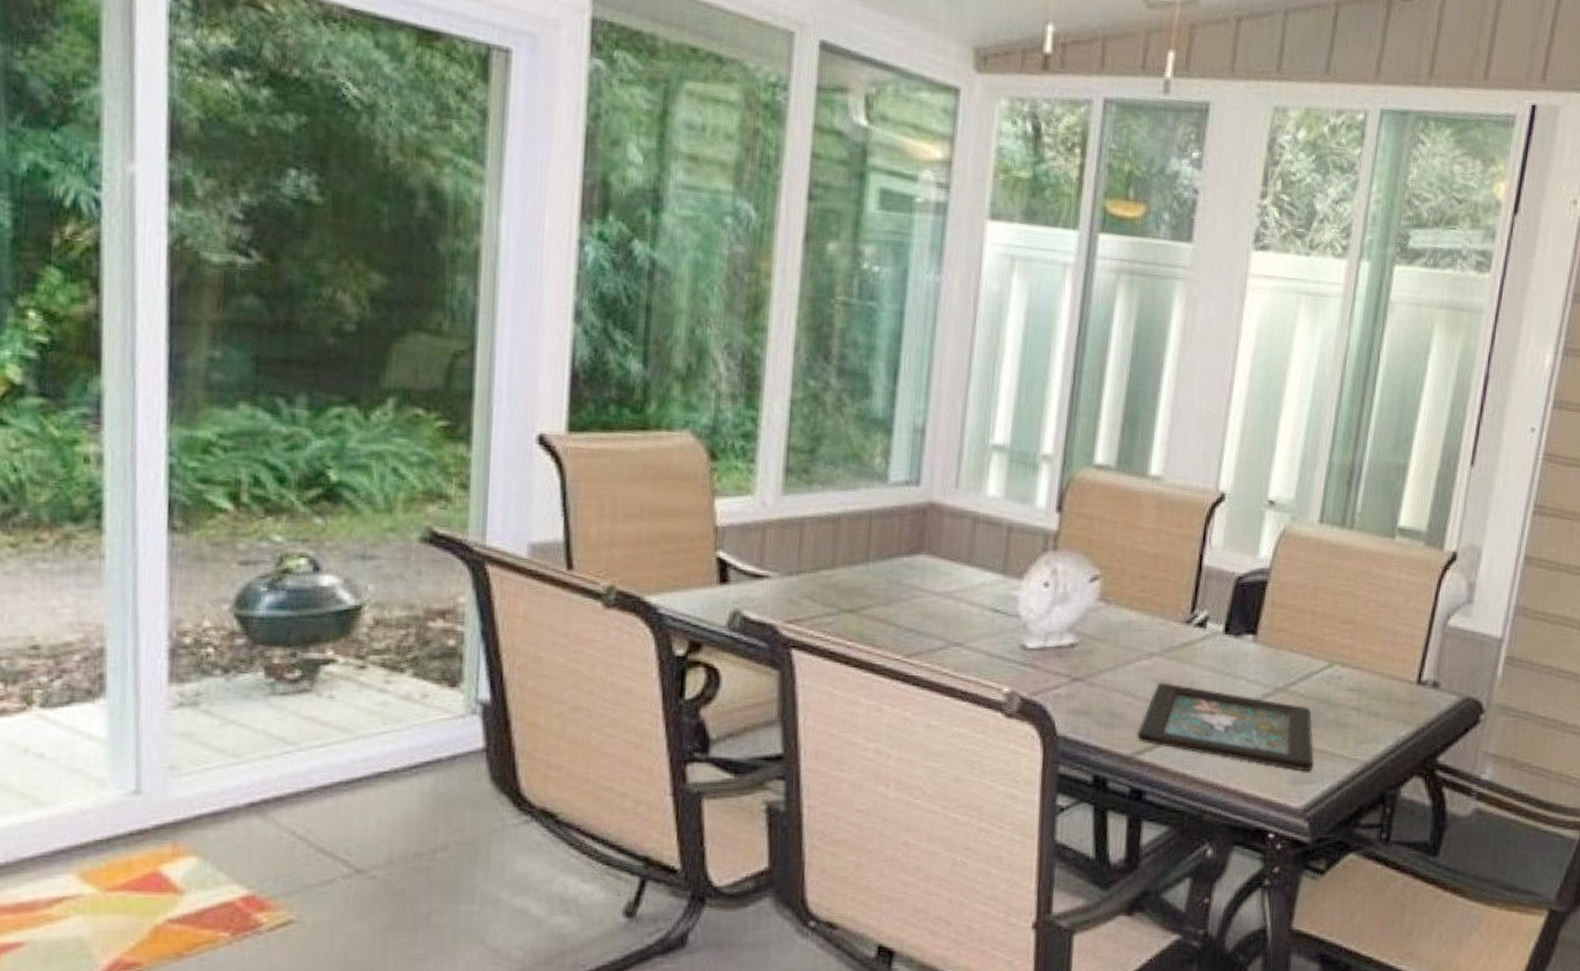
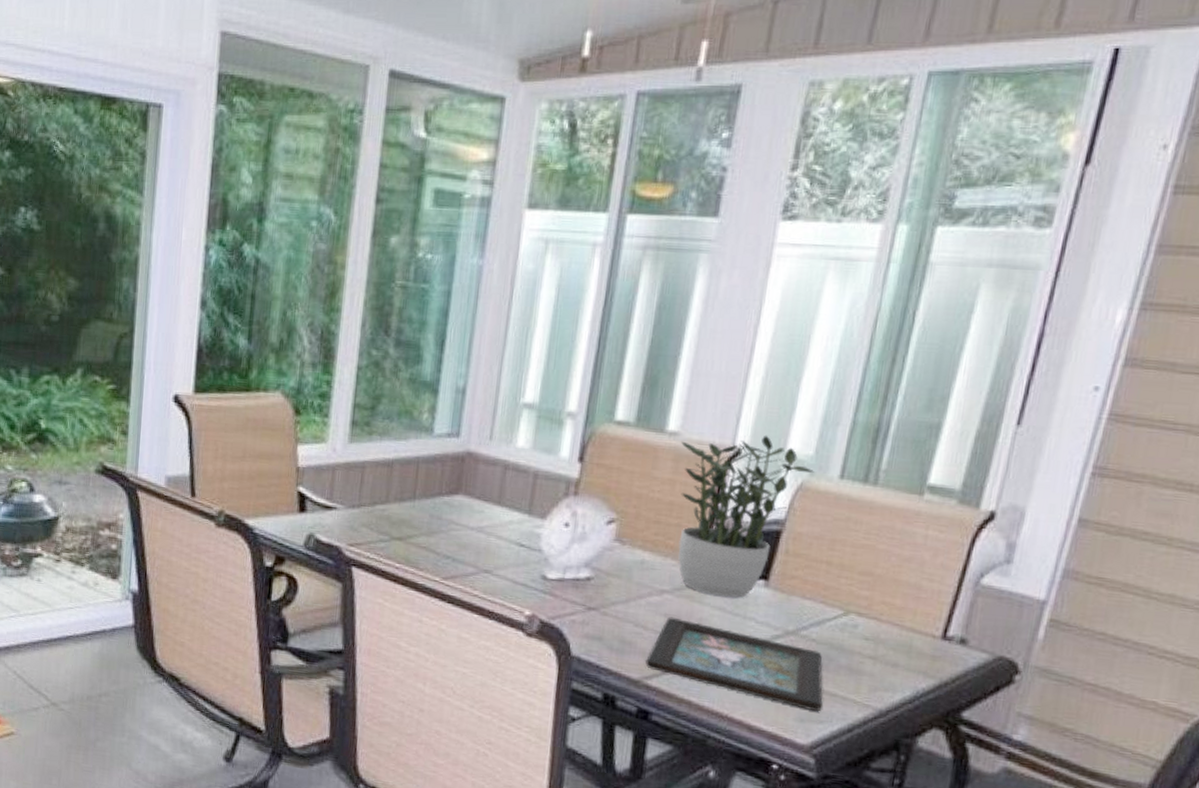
potted plant: none [1164,478,1295,656] -> present [678,435,814,598]

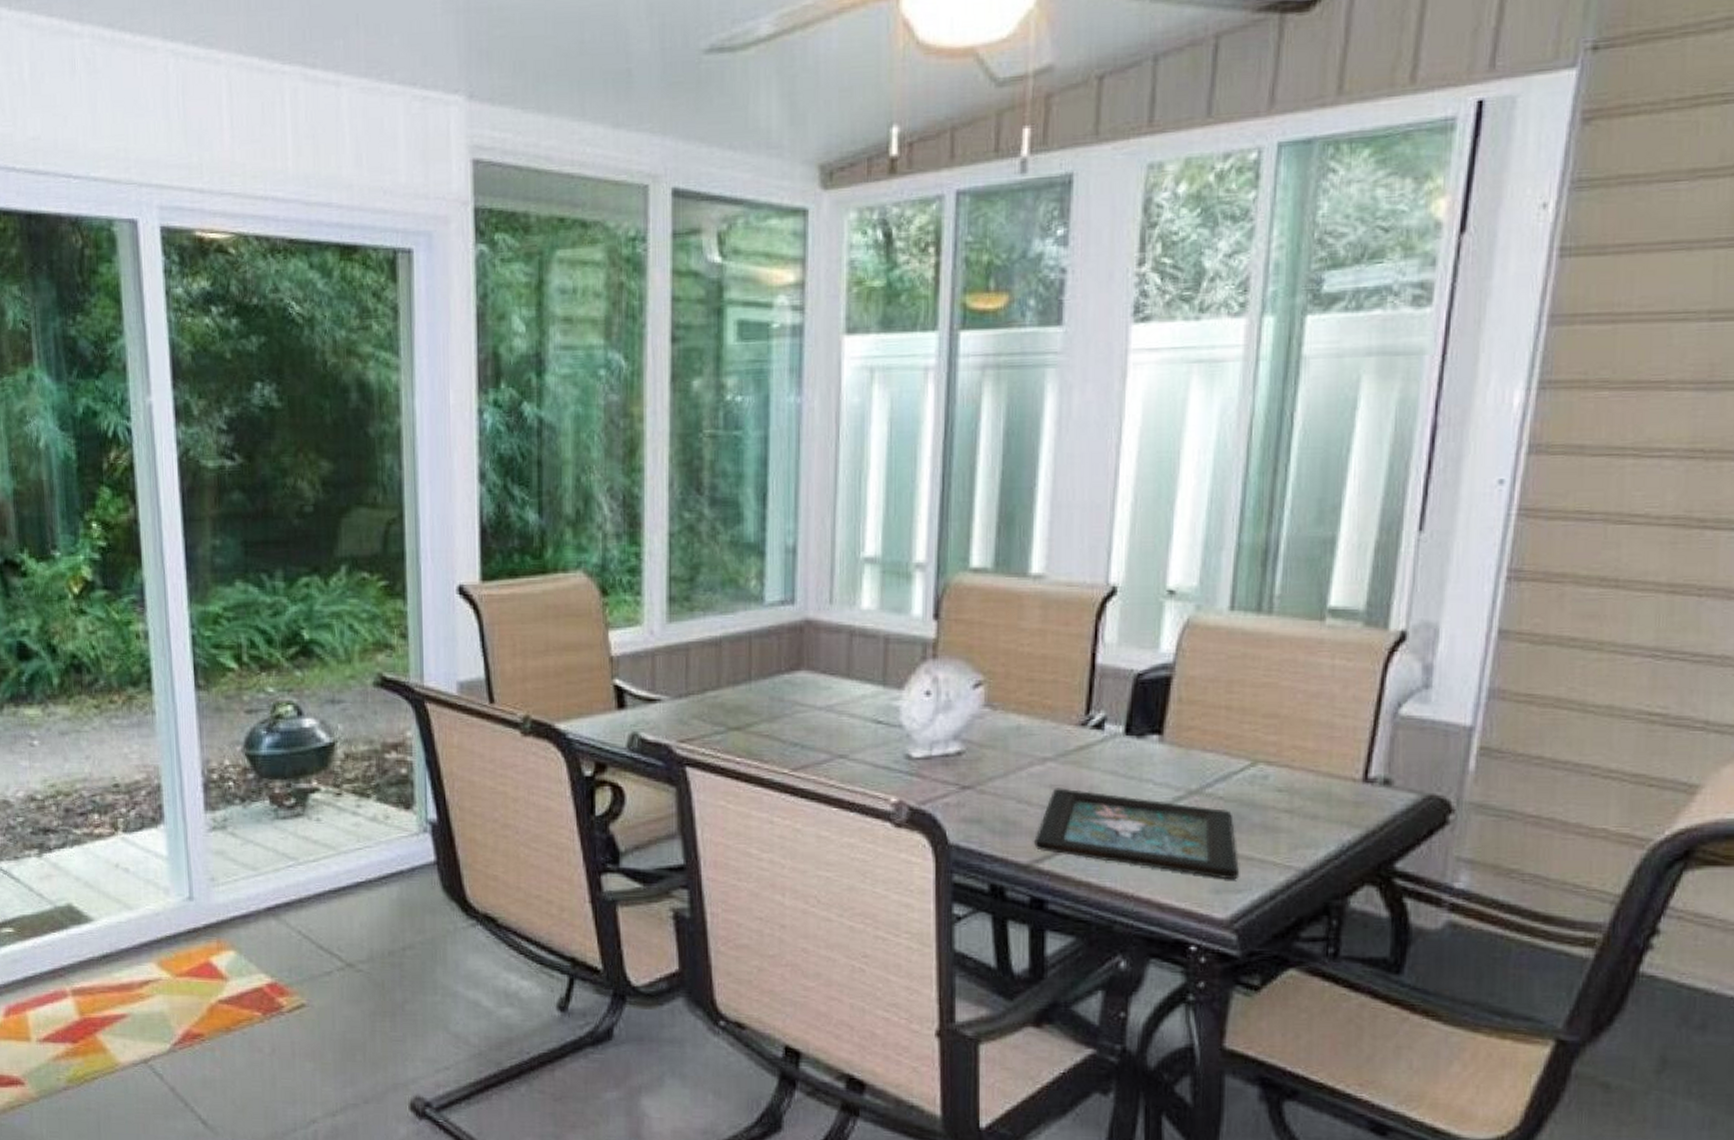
potted plant: present [678,435,814,598] -> none [1048,568,1200,759]

